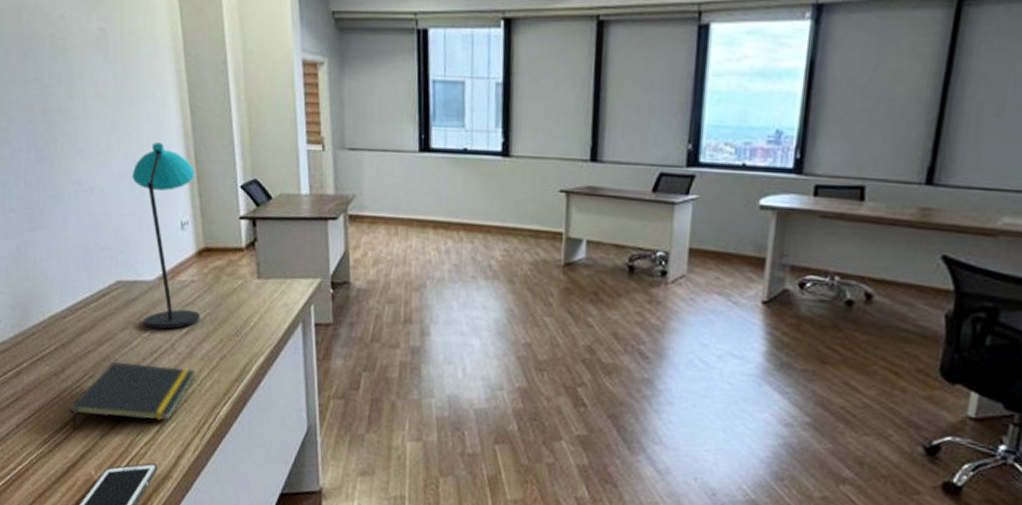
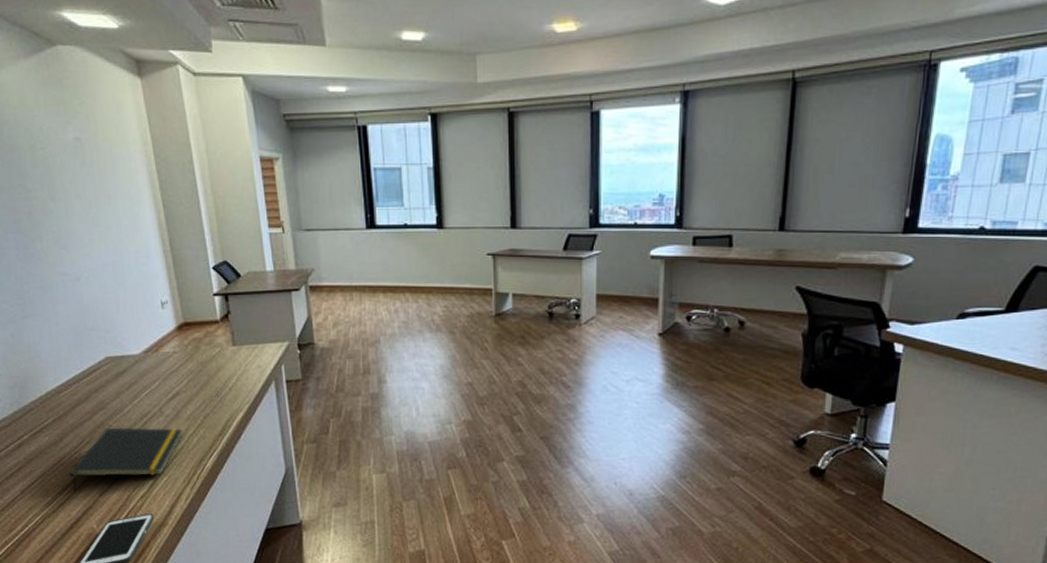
desk lamp: present [132,142,201,330] -> none [114,234,184,396]

